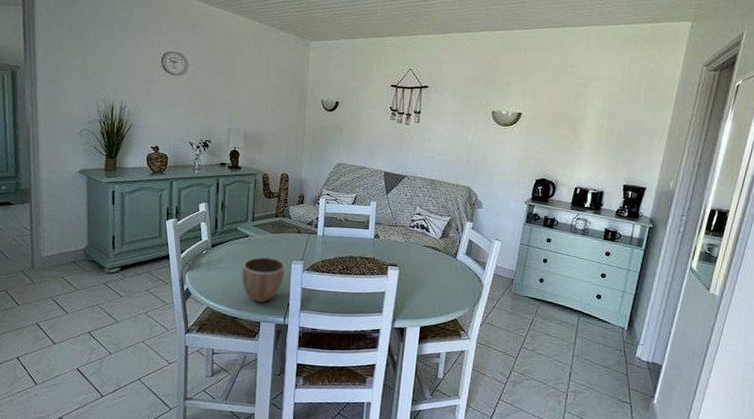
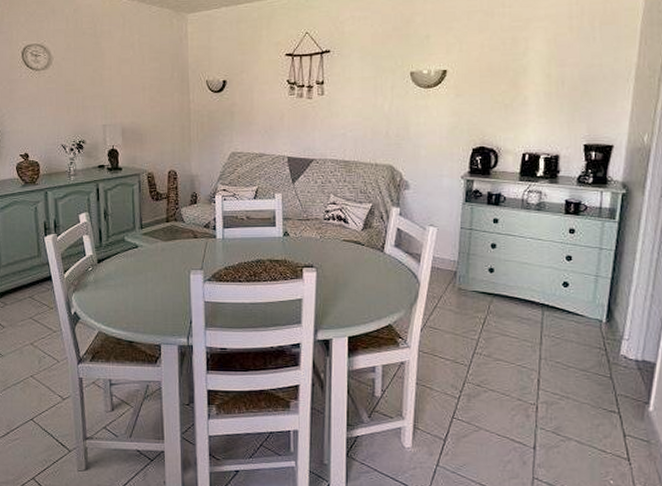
decorative bowl: present [241,256,286,303] -> none [133,268,184,322]

